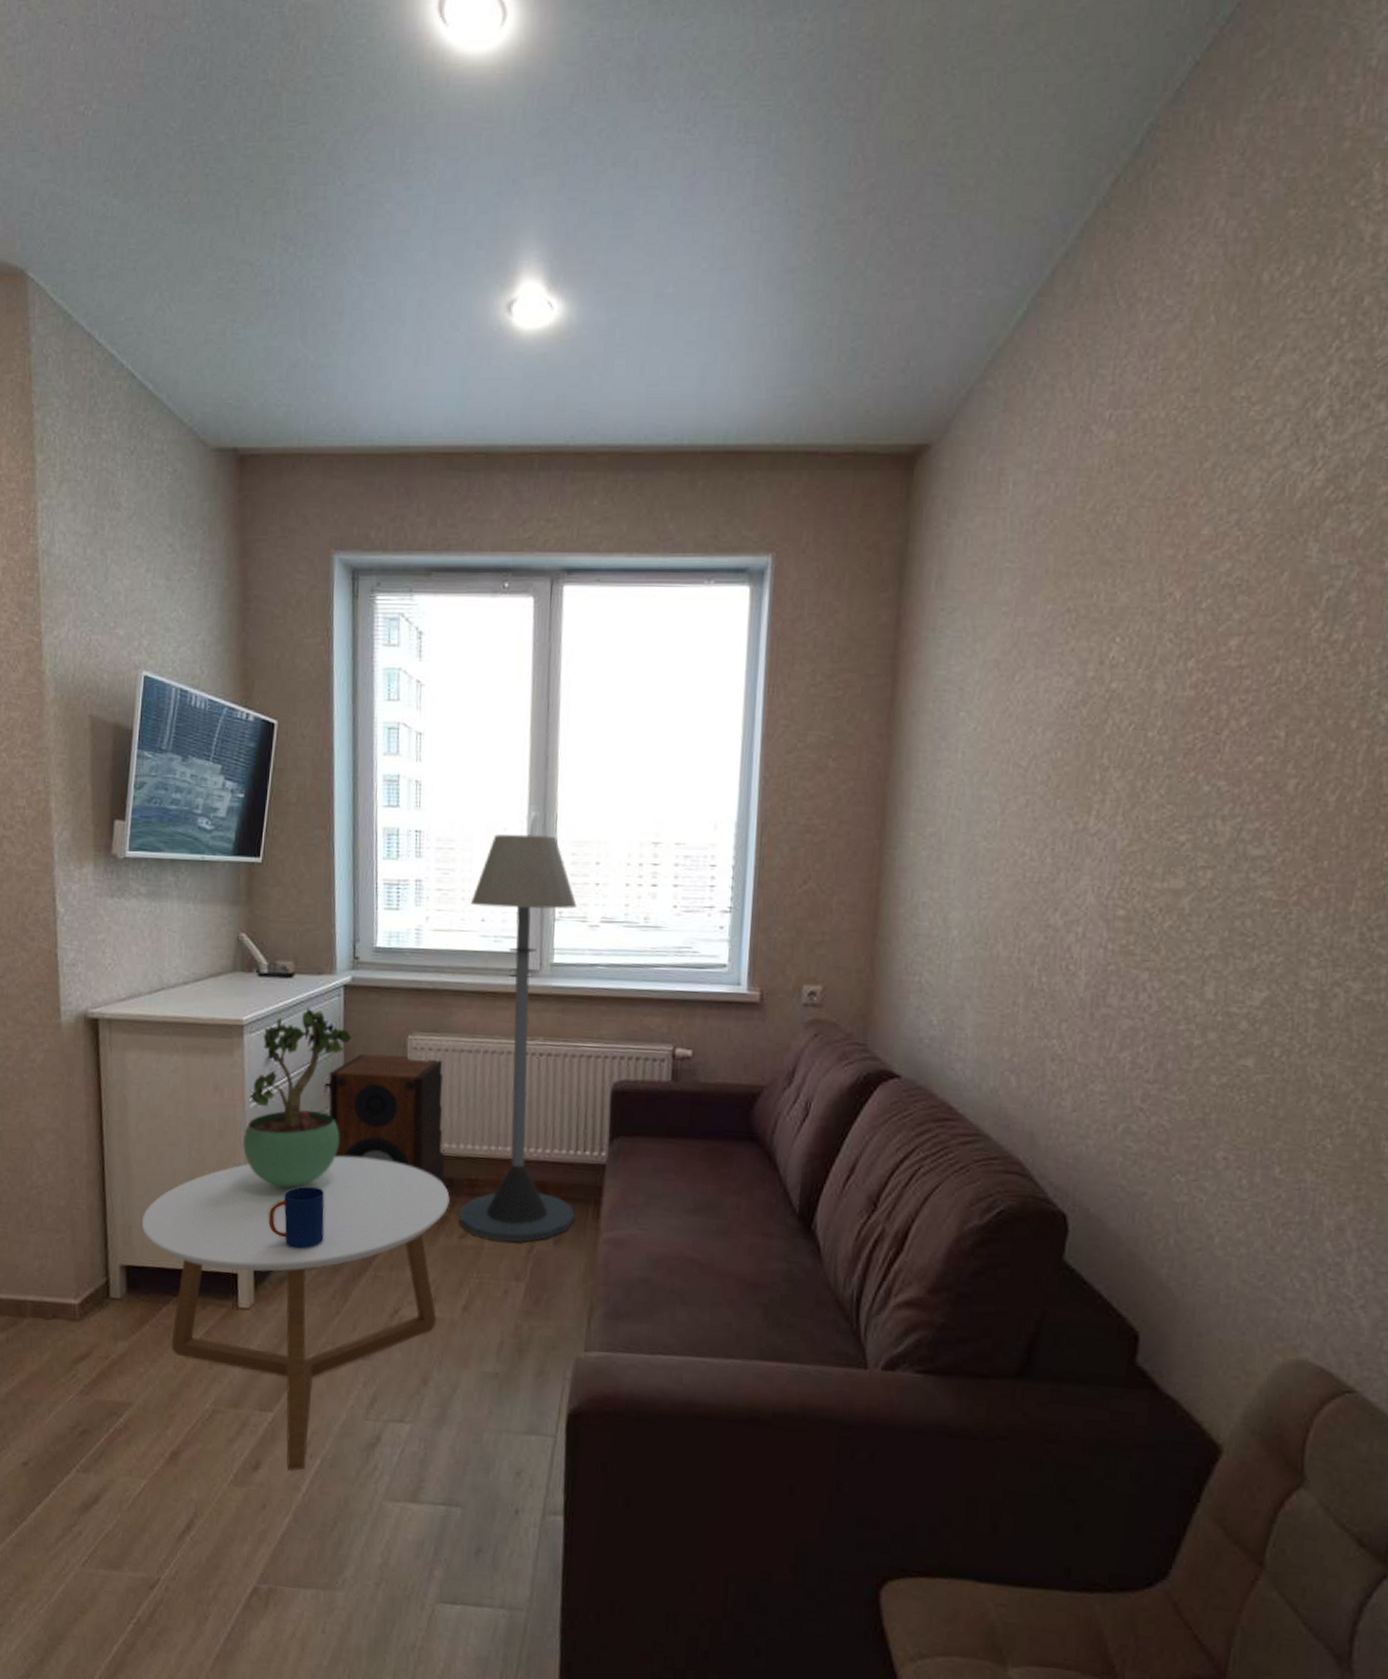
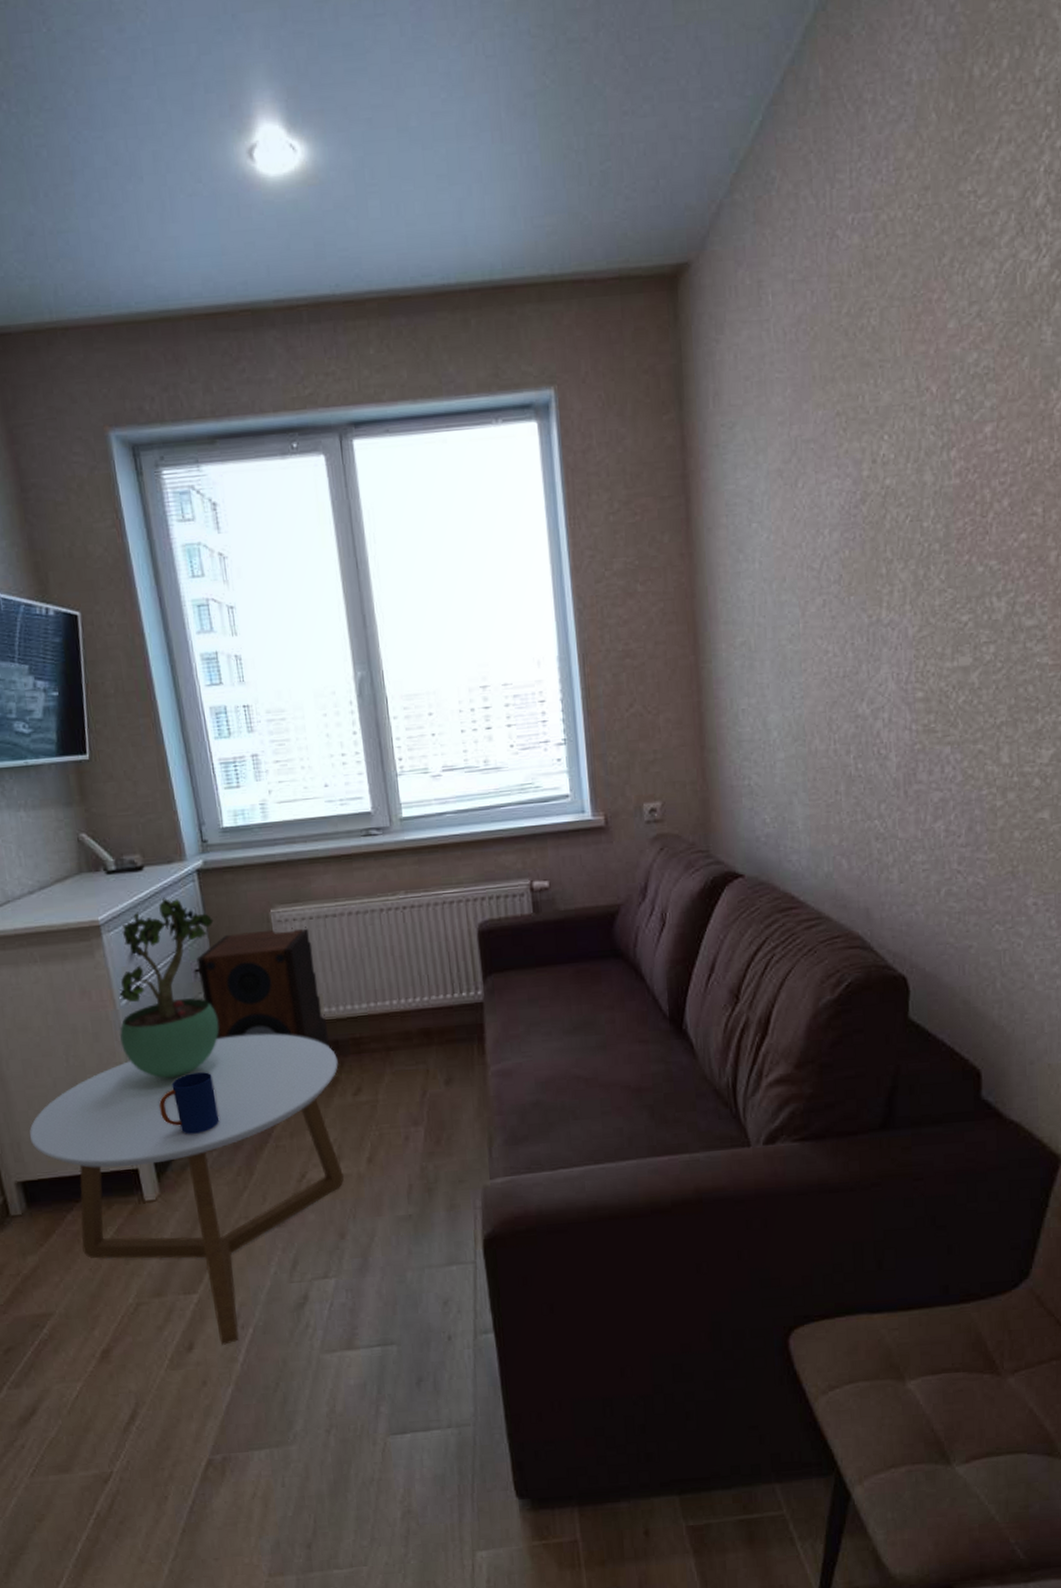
floor lamp: present [459,834,577,1243] -> none [310,693,462,1092]

